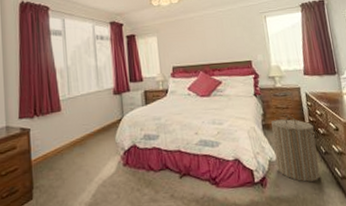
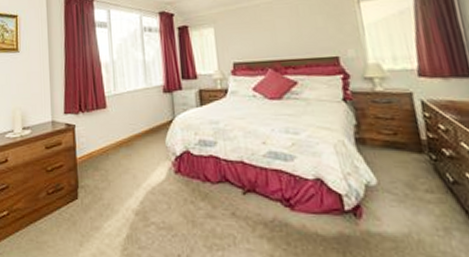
laundry hamper: present [271,115,321,182] -> none [368,128,446,218]

